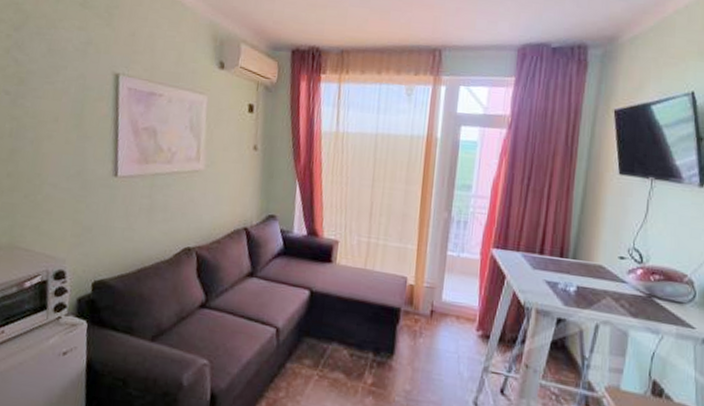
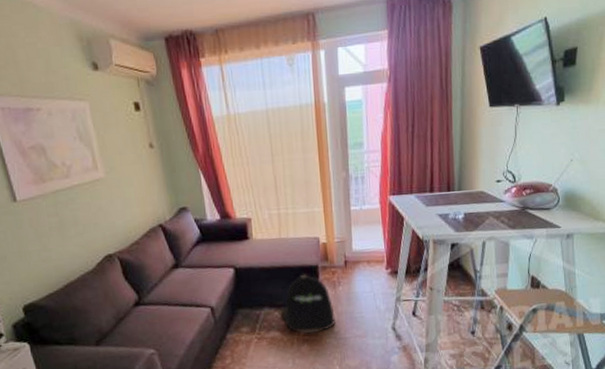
backpack: none [349,314,410,386] -> present [280,274,335,334]

